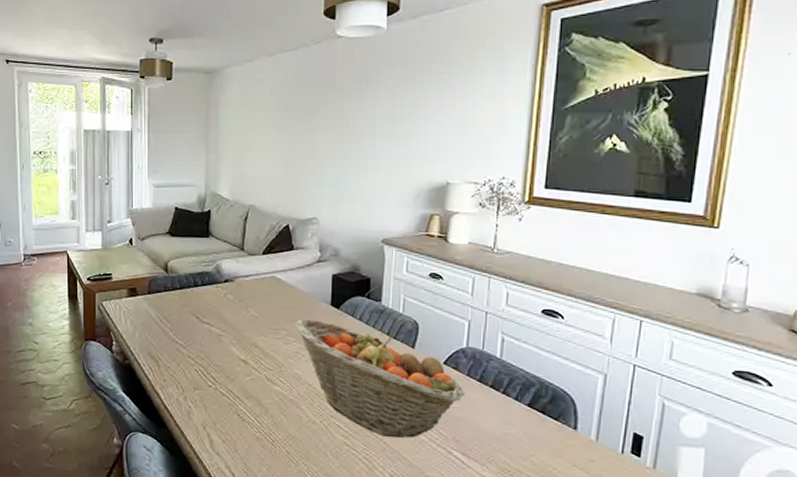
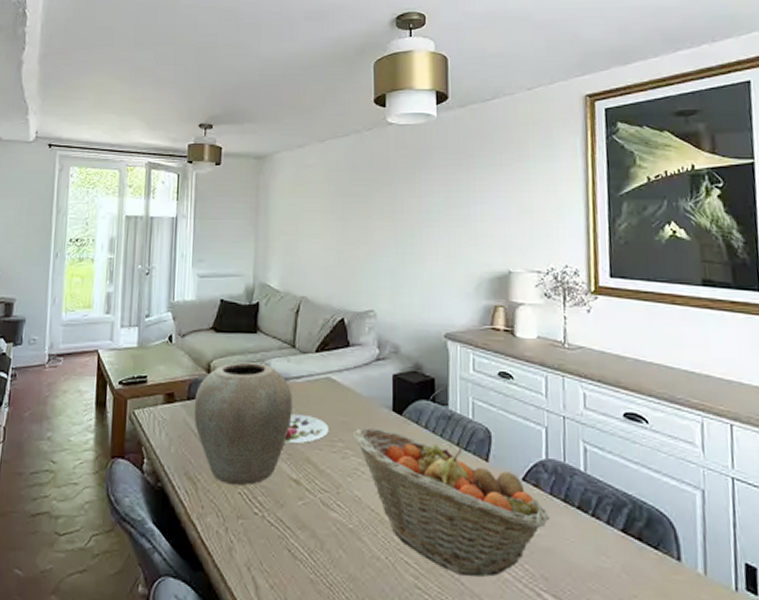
vase: none [154,262,241,365] -> present [194,362,293,486]
plate: none [234,306,274,331] -> present [284,413,329,443]

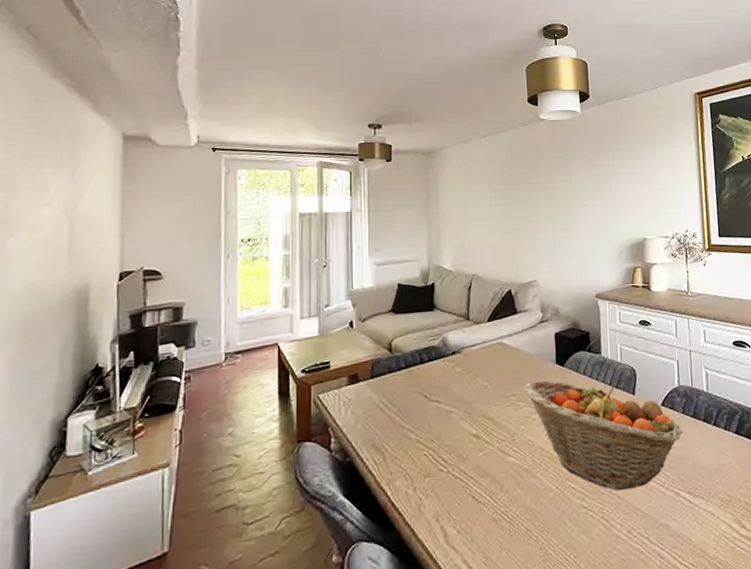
vase: present [194,362,293,486] -> none [378,337,470,449]
plate: present [284,413,329,443] -> none [464,377,503,404]

